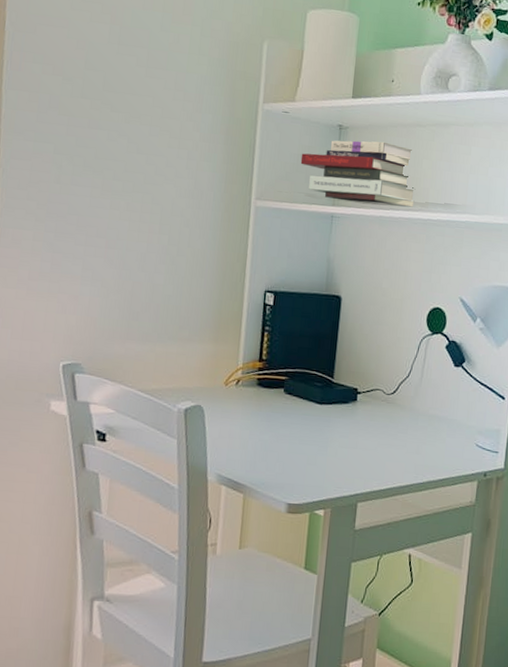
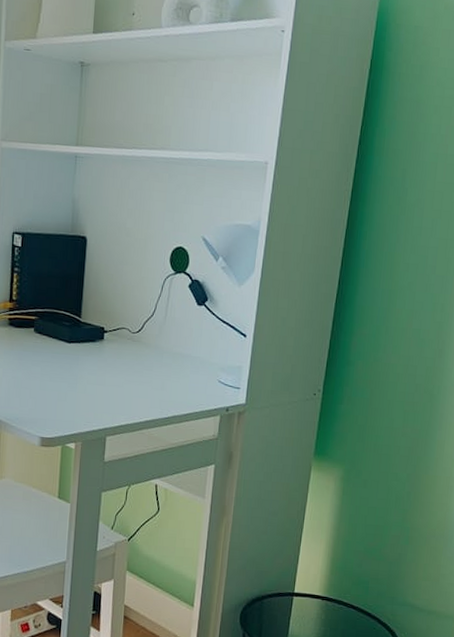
books: present [300,140,416,207] -> none [43,78,158,146]

